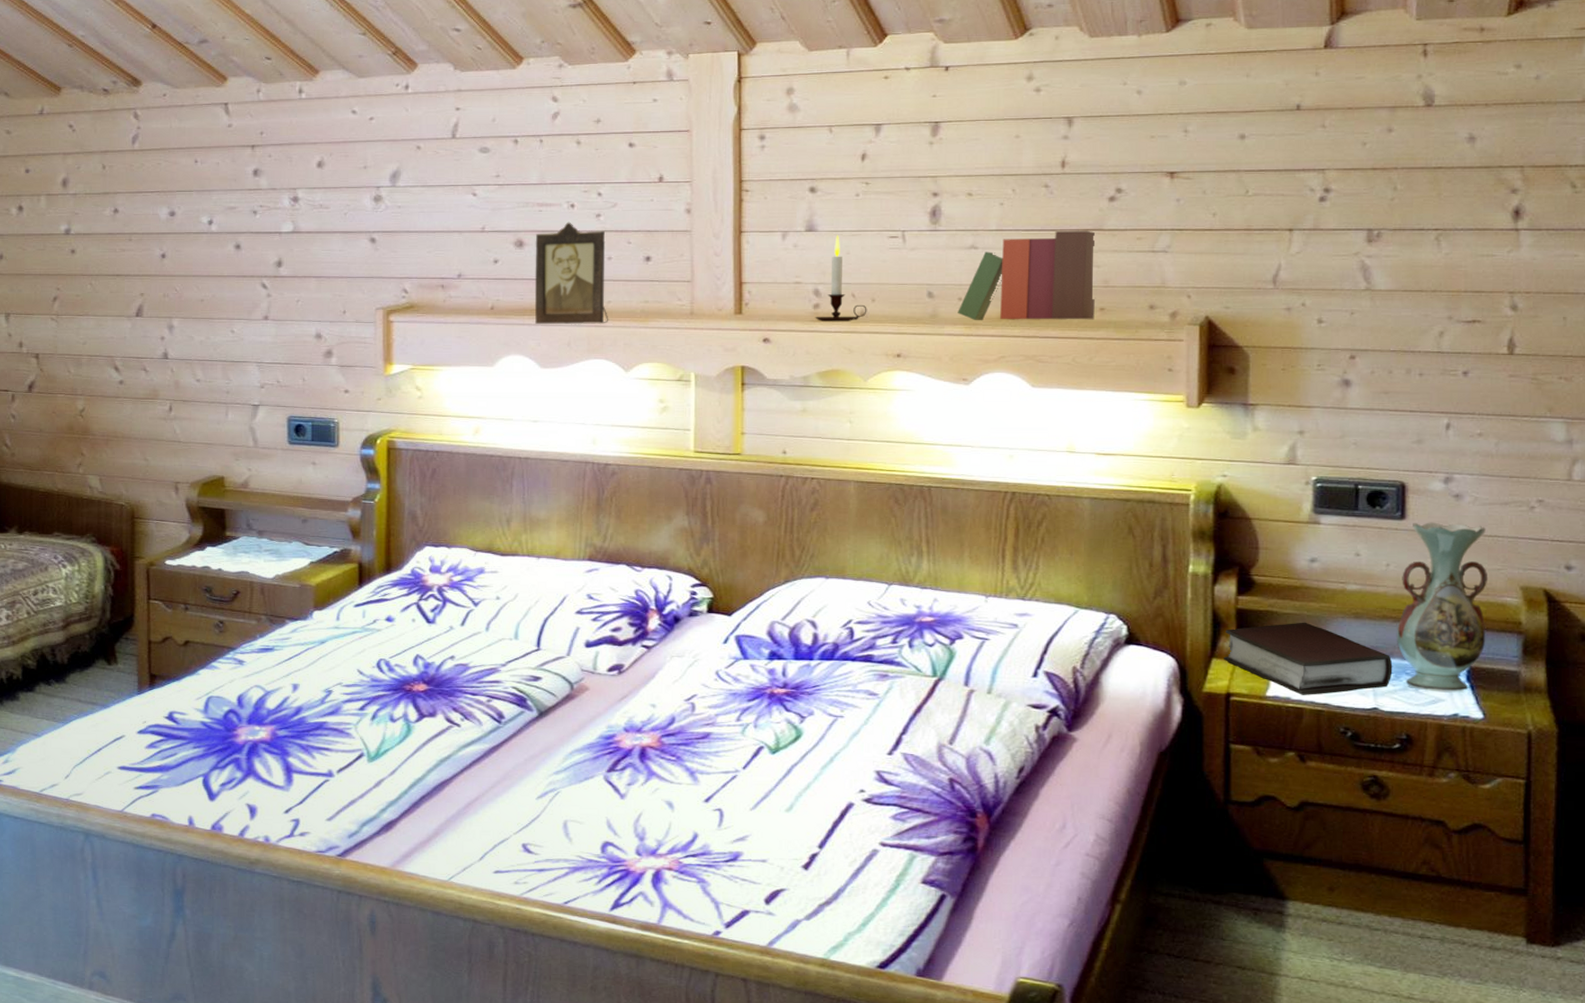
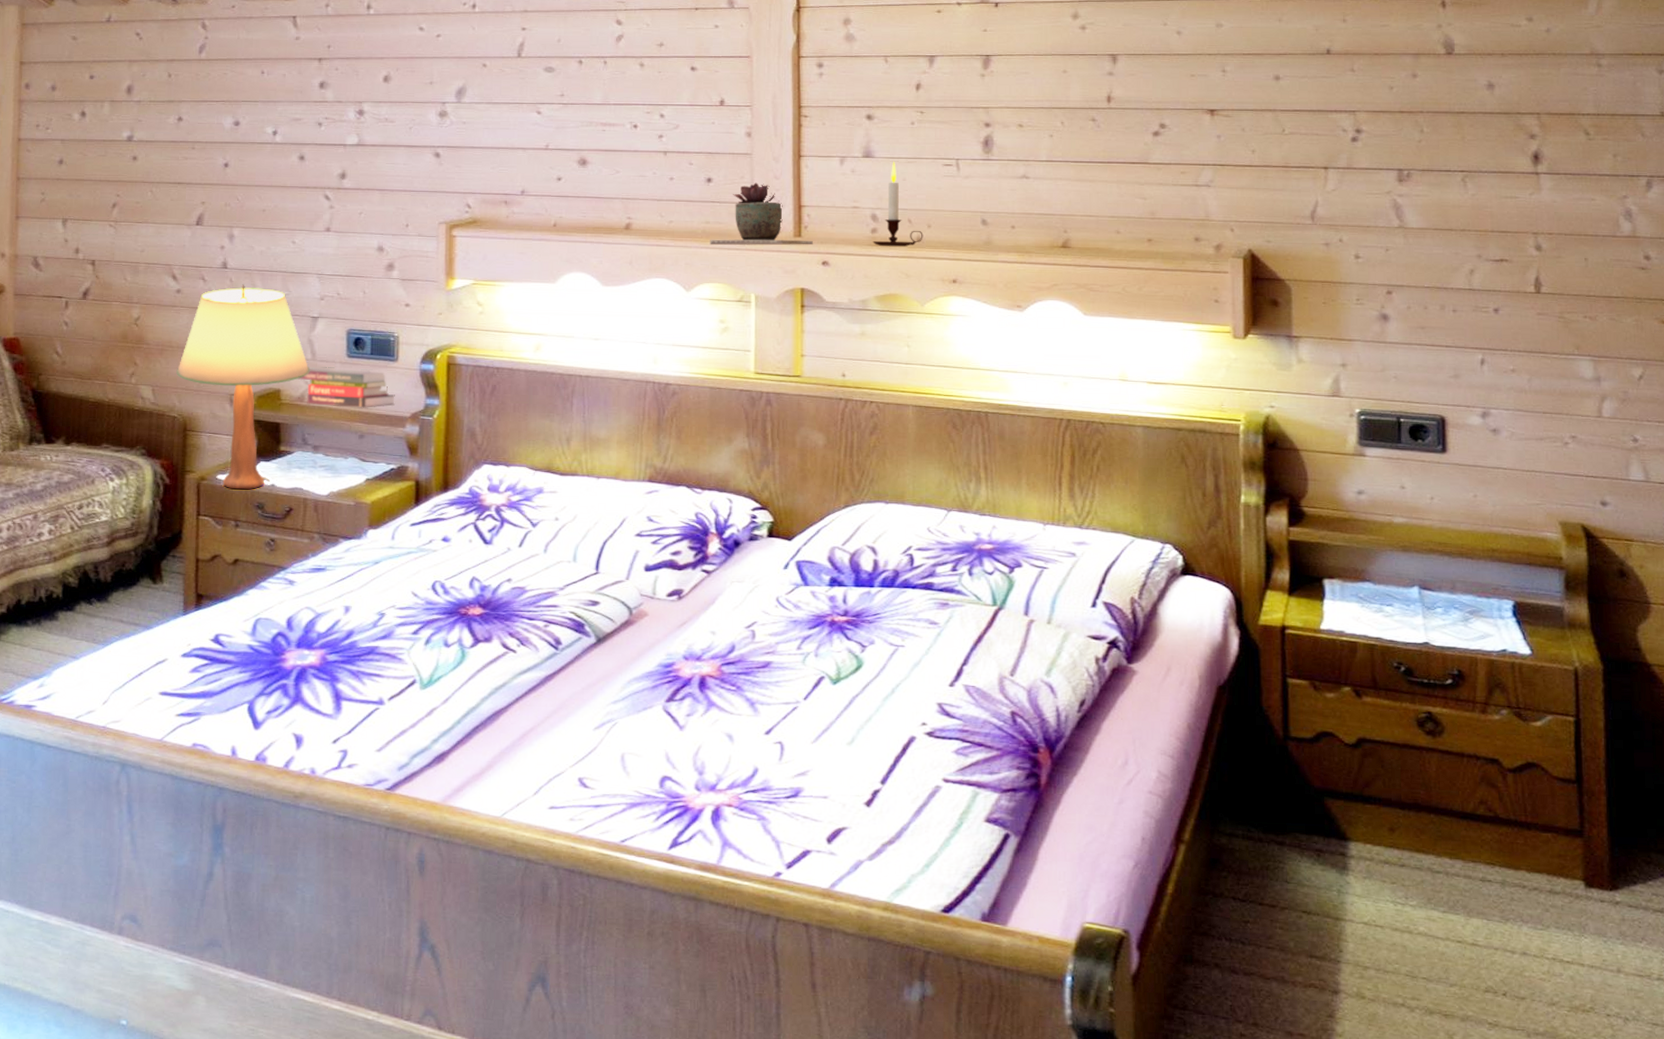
table lamp: none [122,374,253,574] -> present [176,284,310,490]
books: none [240,454,337,493] -> present [297,367,395,408]
photo frame: present [534,222,609,325] -> none [597,142,671,244]
succulent plant: none [649,260,755,325] -> present [710,182,814,246]
books: present [958,230,1095,321] -> none [1011,163,1143,251]
bible: present [1224,622,1393,696] -> none [1278,554,1442,630]
decorative vase: present [1396,522,1489,693] -> none [1443,456,1530,628]

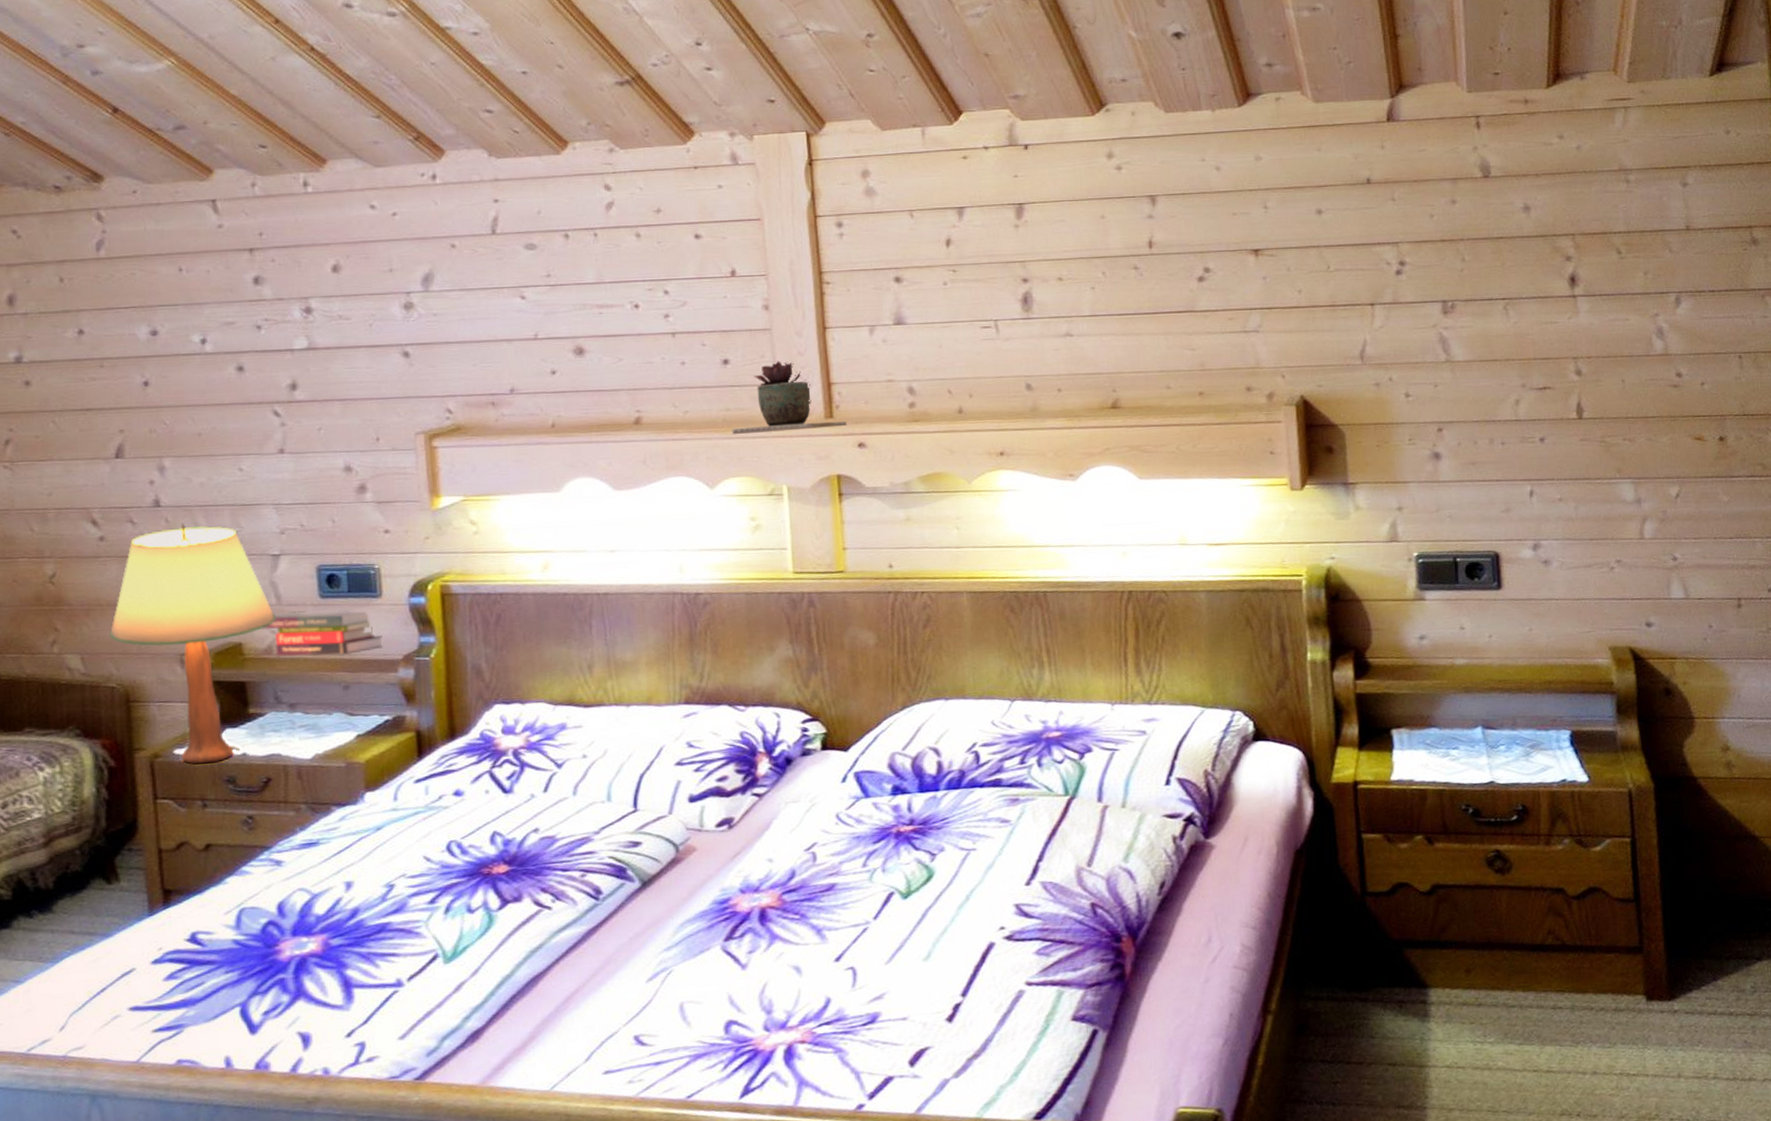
candle: present [873,162,923,247] -> none [911,328,966,423]

